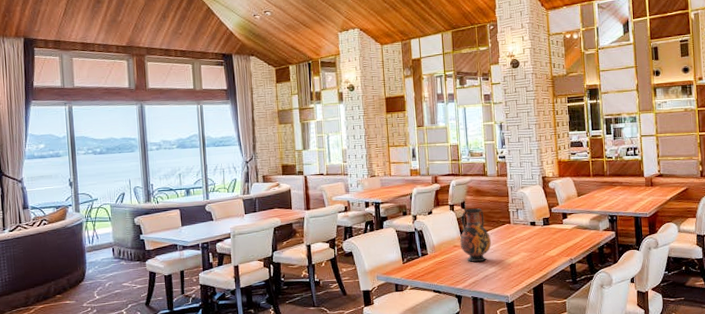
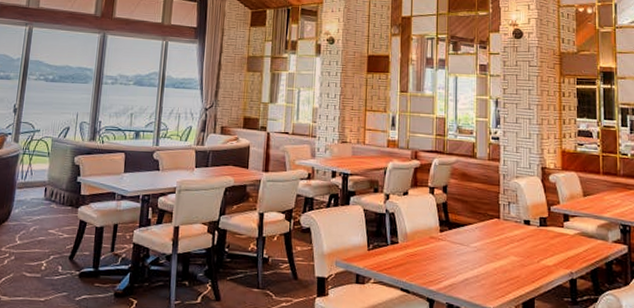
vase: present [459,208,492,262] -> none [437,194,476,261]

